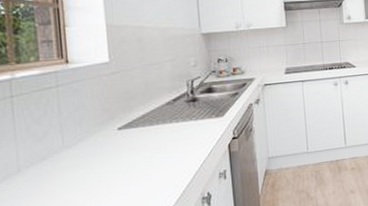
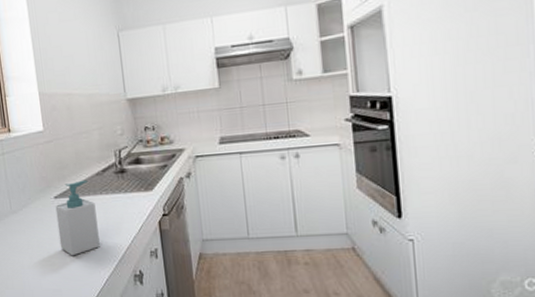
soap bottle: none [118,109,167,187] -> present [55,179,100,256]

